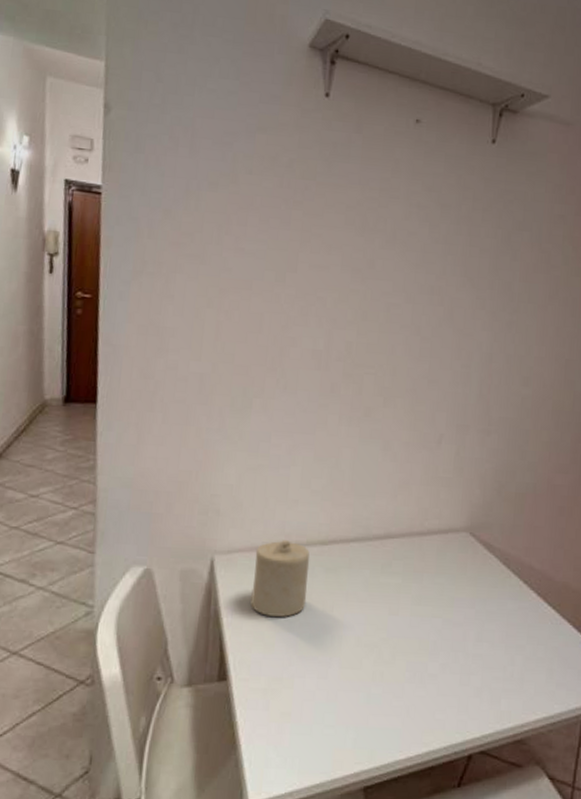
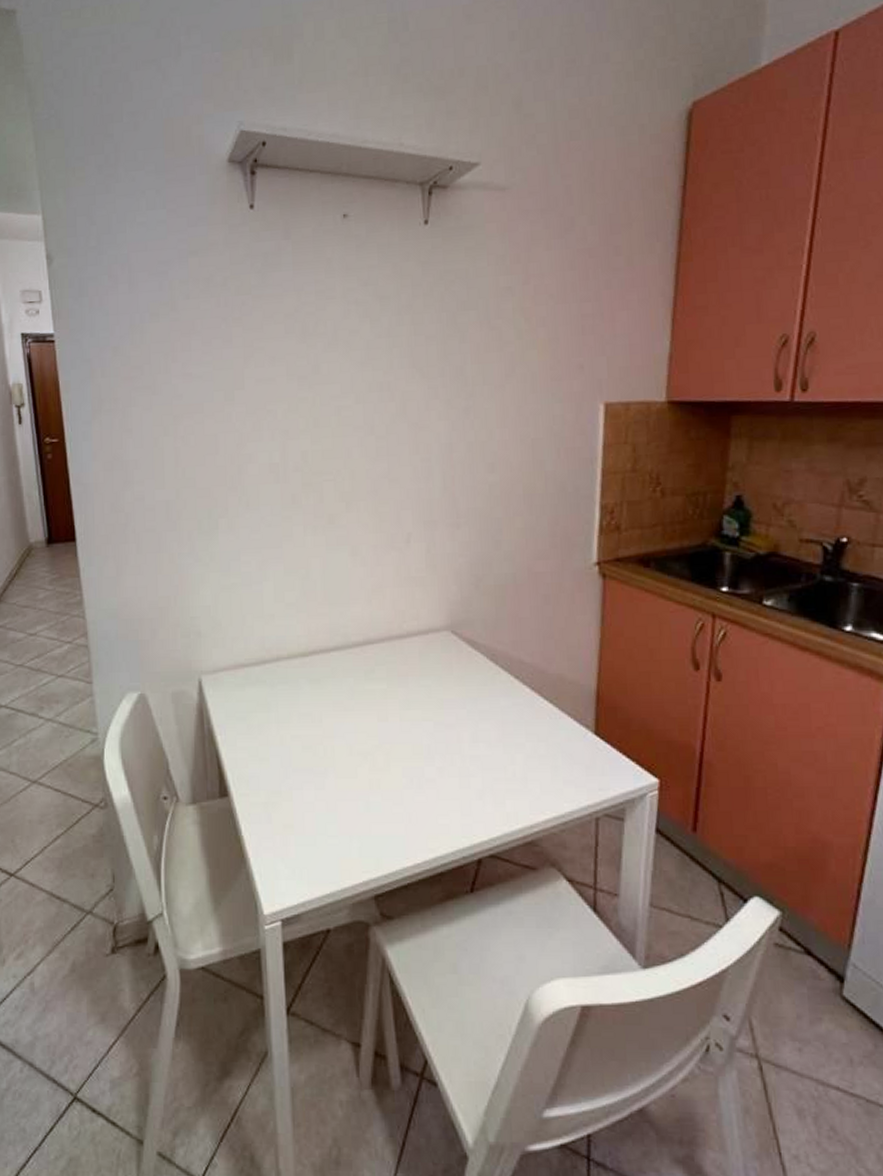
candle: present [250,540,310,617] -> none [239,655,295,731]

